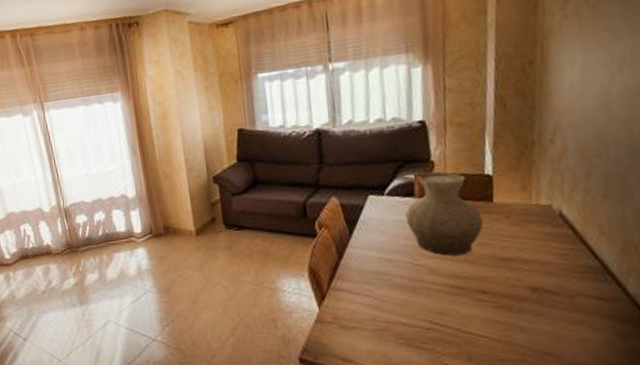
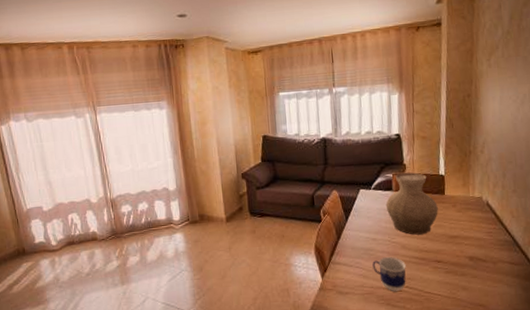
cup: none [387,284,436,329] -> present [372,257,406,291]

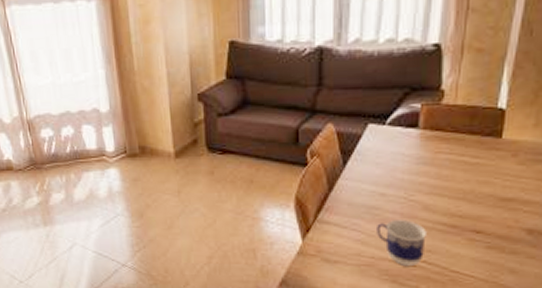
vase: present [385,172,438,235] -> none [405,102,488,193]

